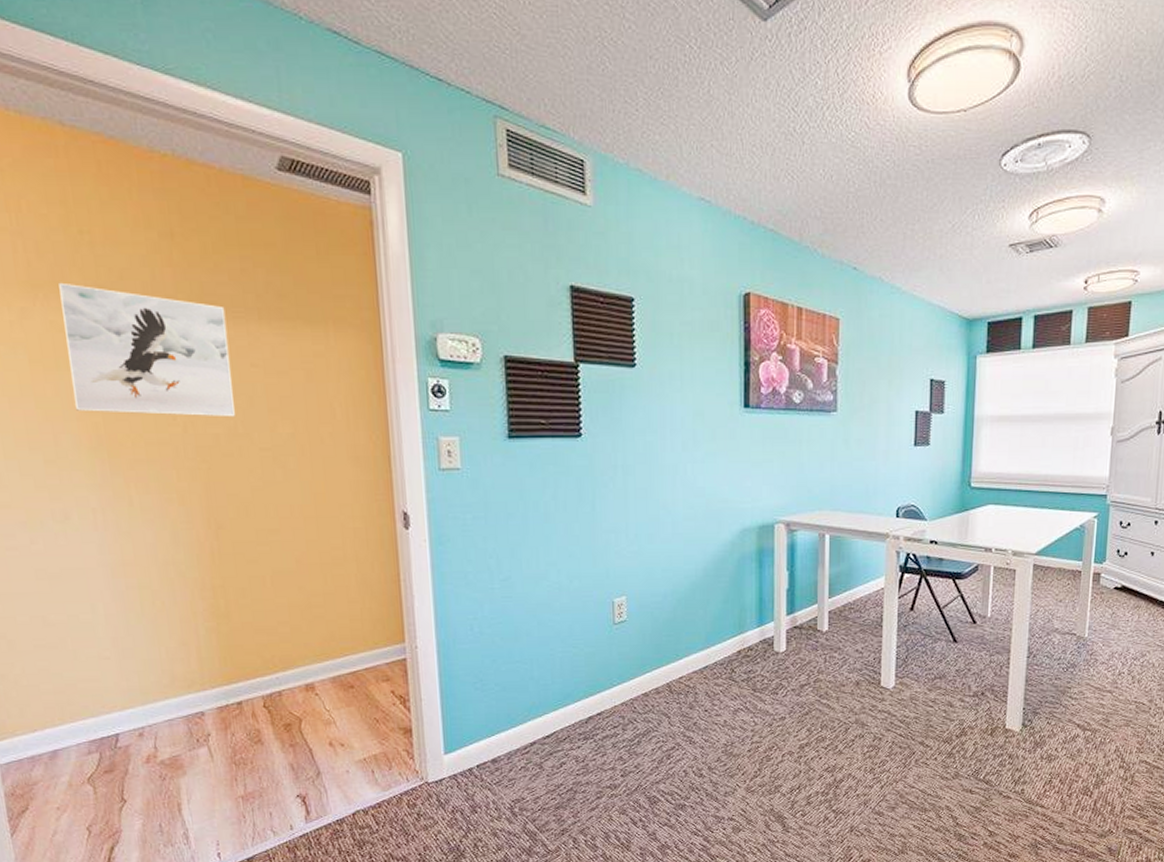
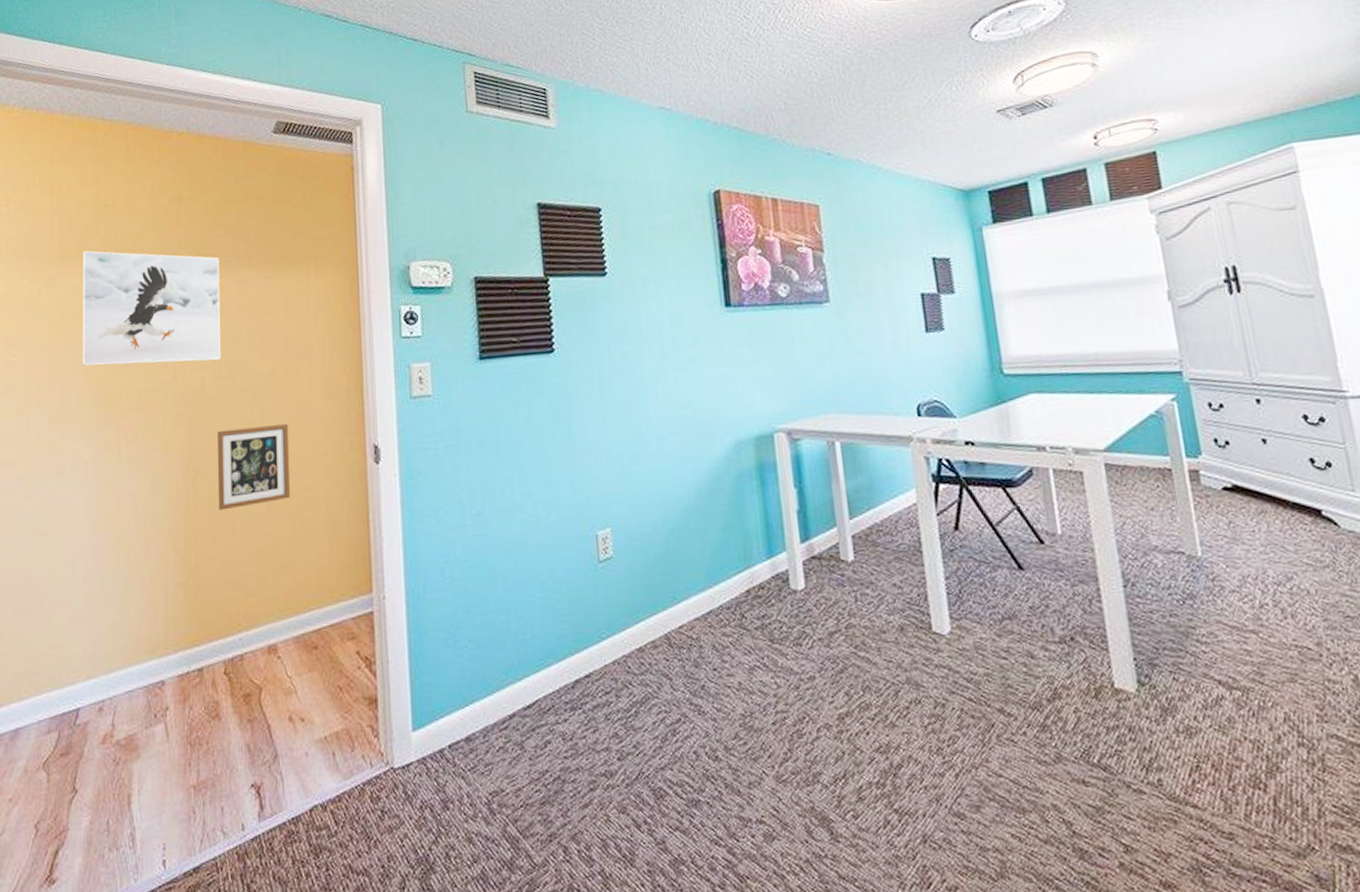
picture frame: none [238,485,320,564] -> present [217,423,291,511]

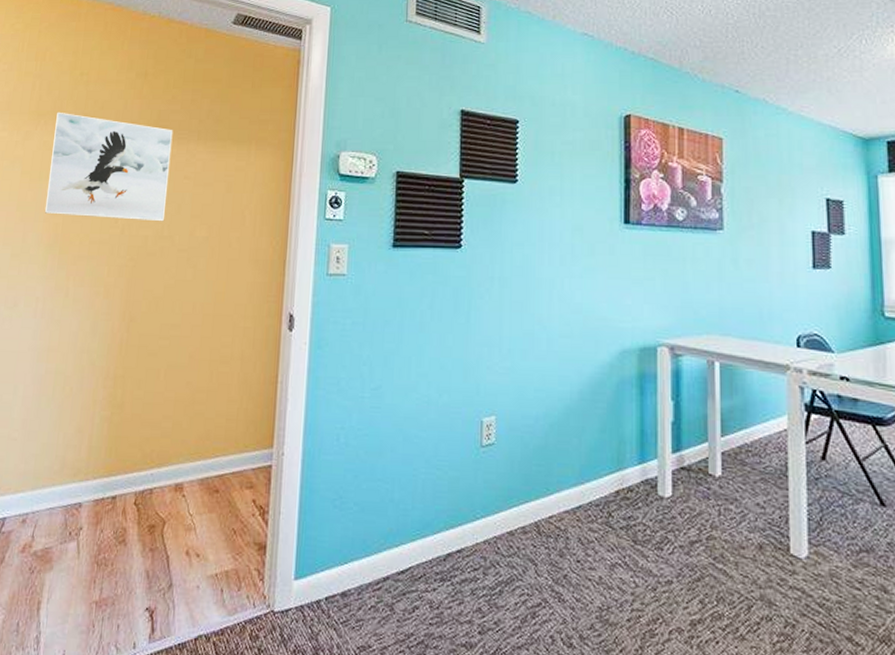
picture frame: present [217,423,291,511] -> none [146,284,216,357]

